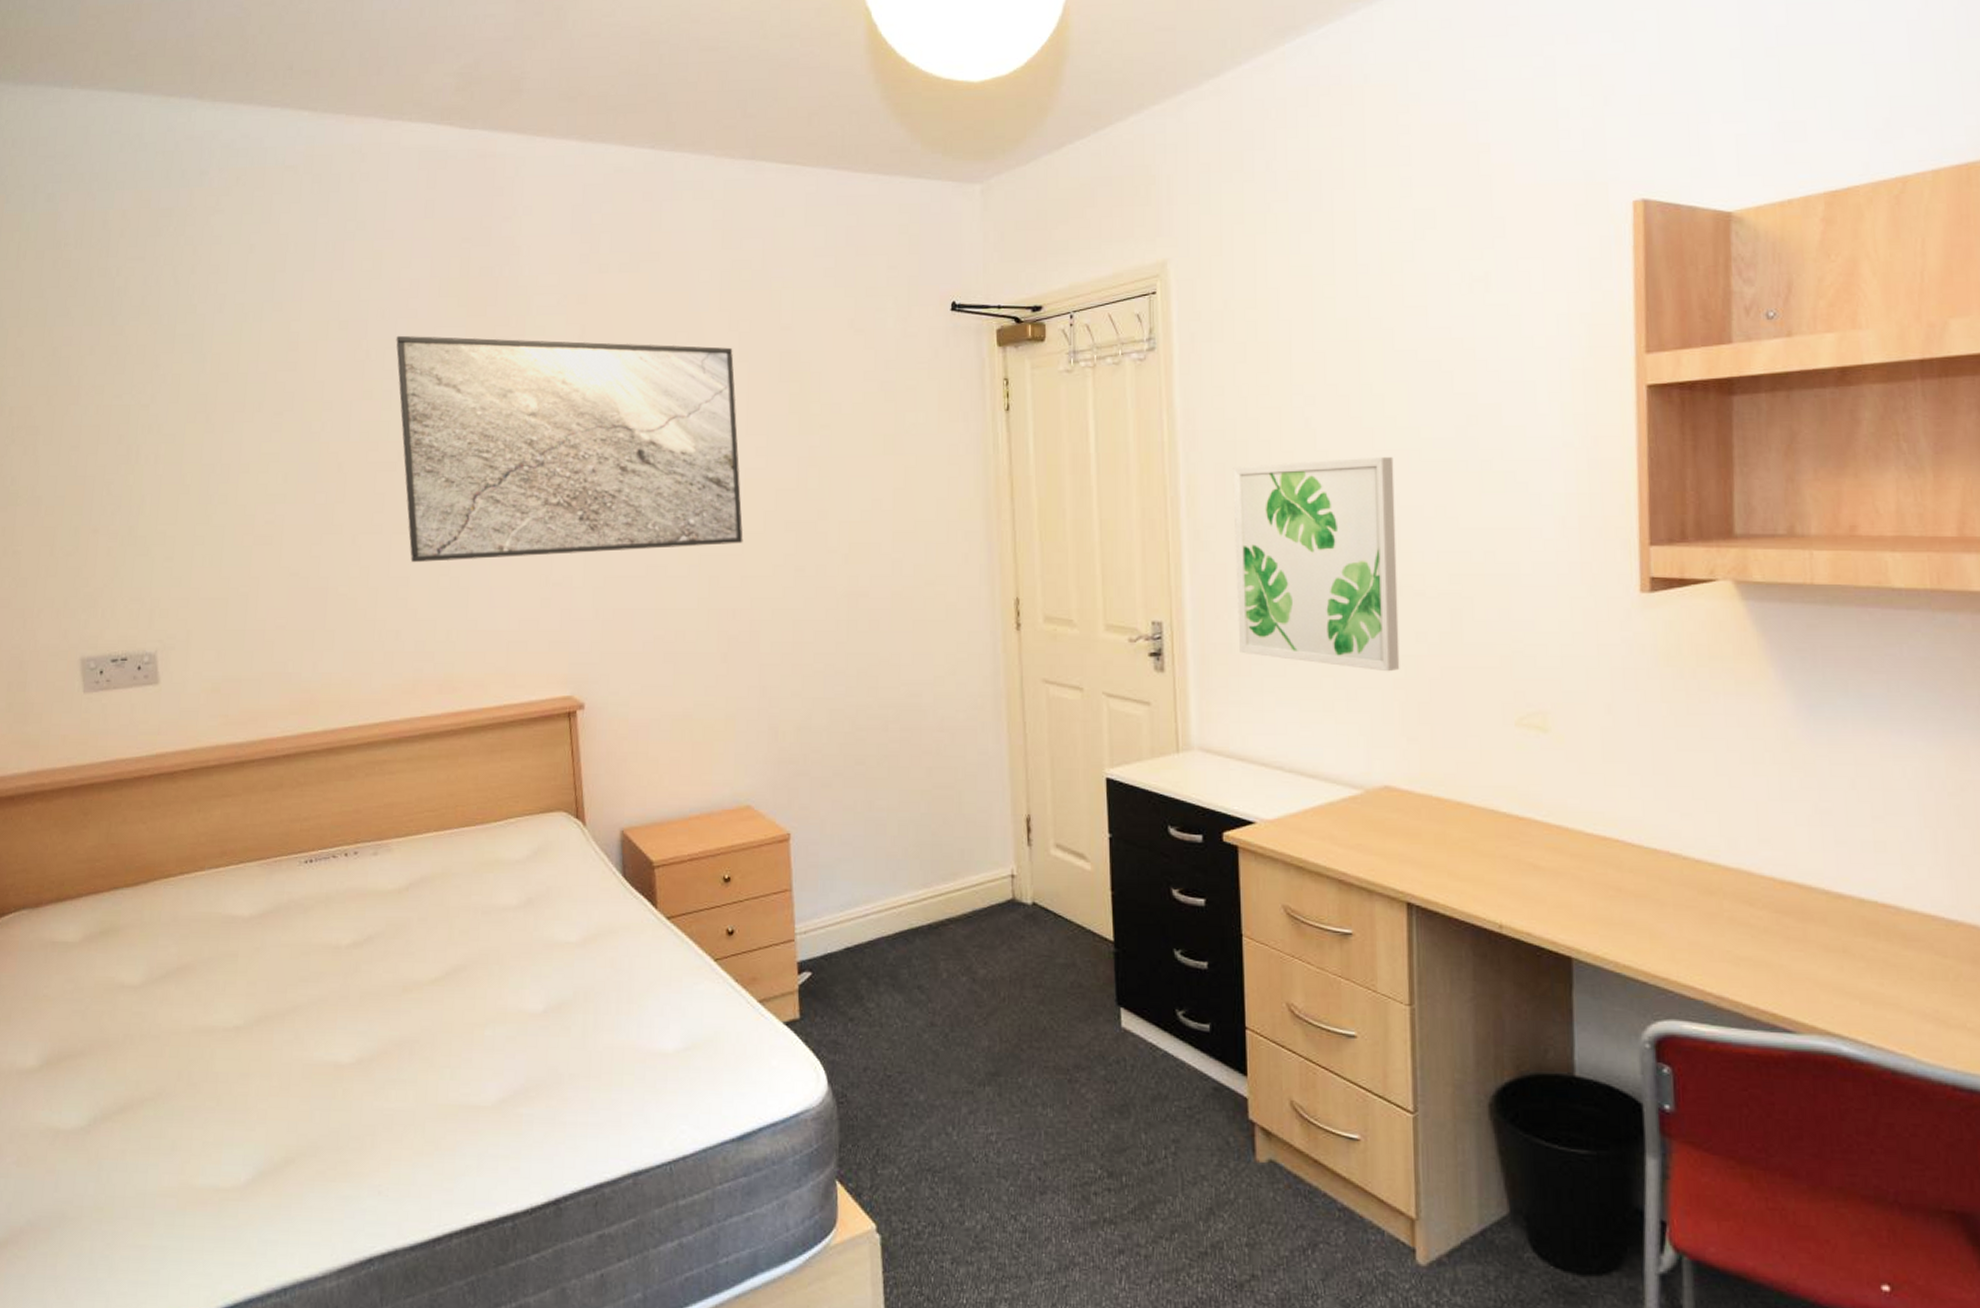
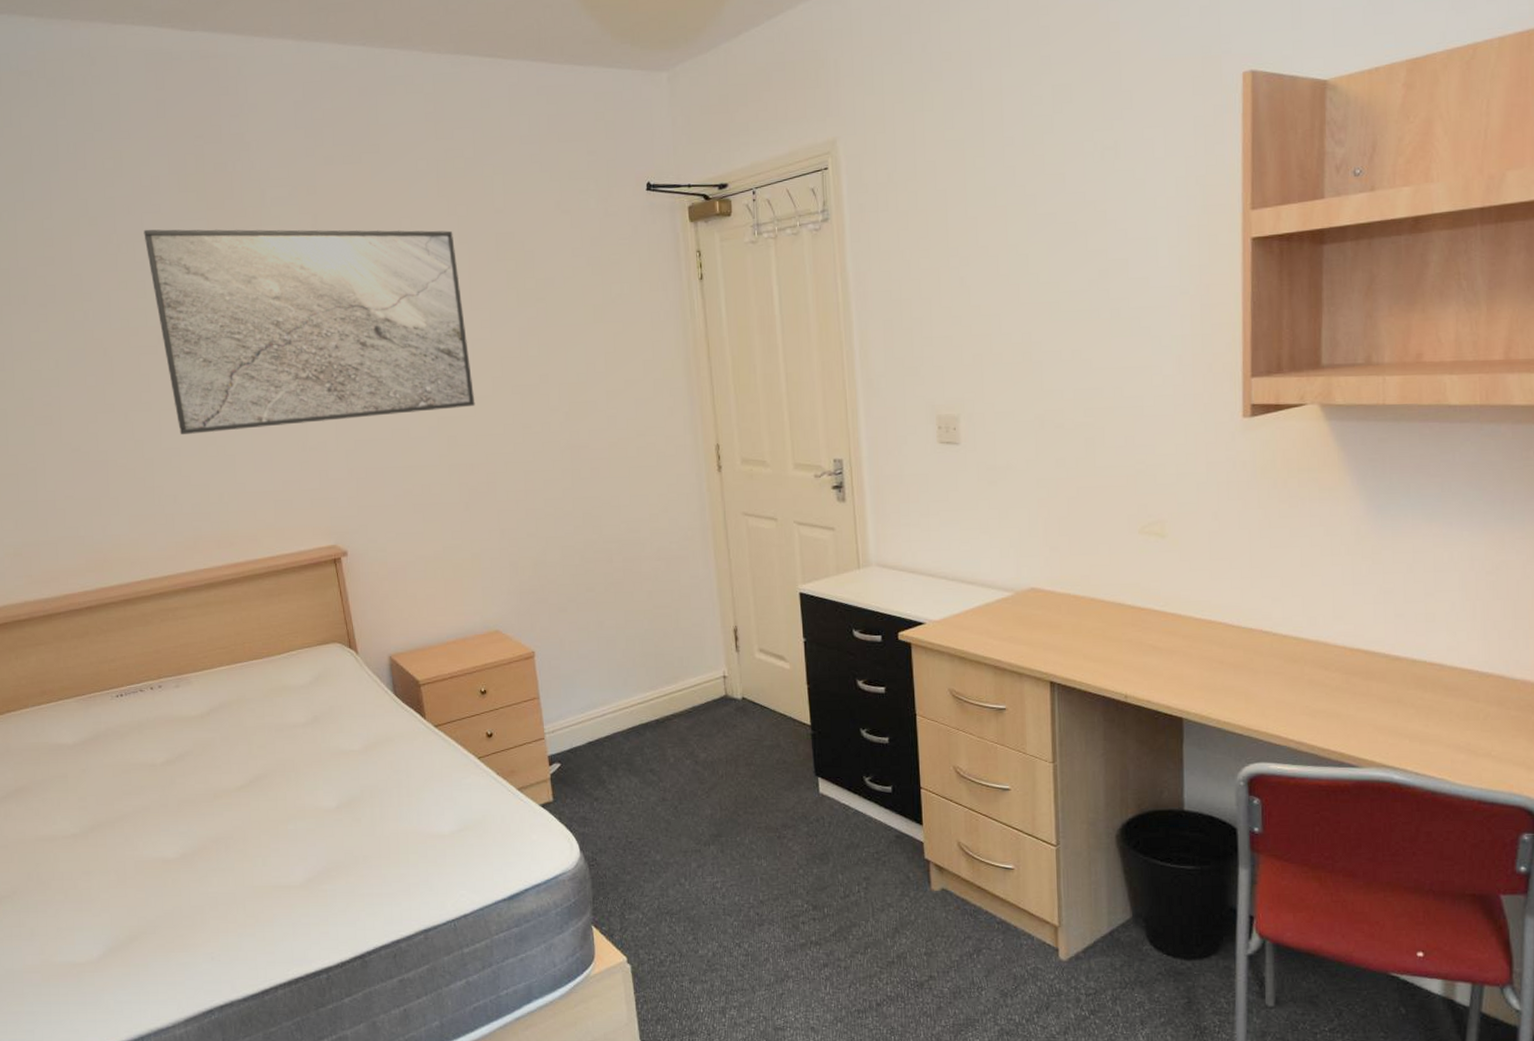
wall art: present [1233,456,1400,672] -> none [899,308,1043,494]

